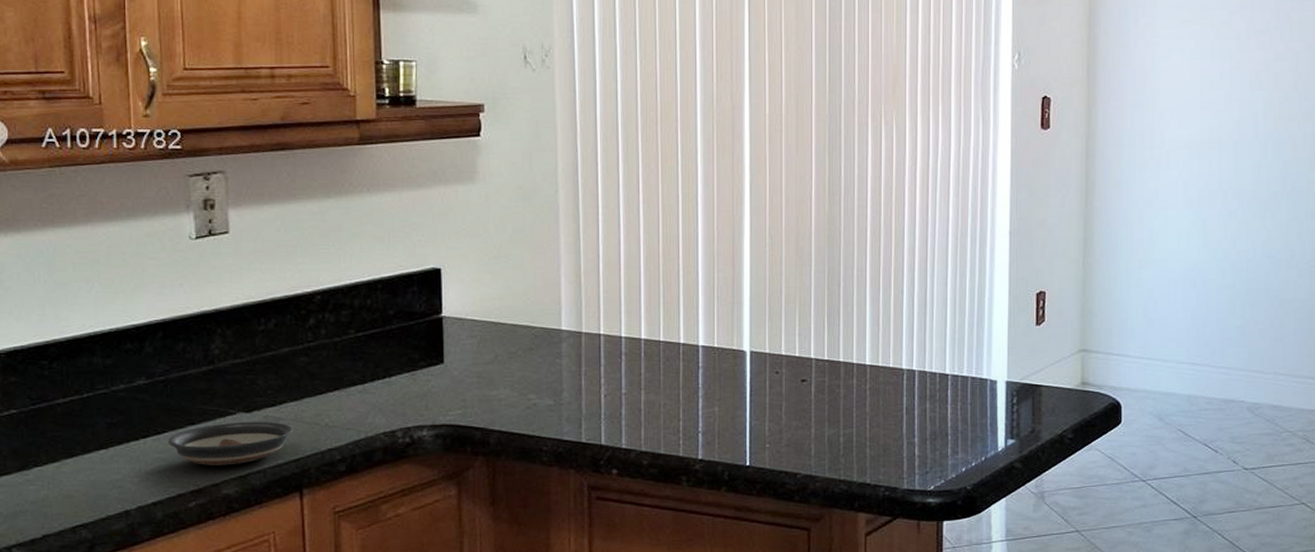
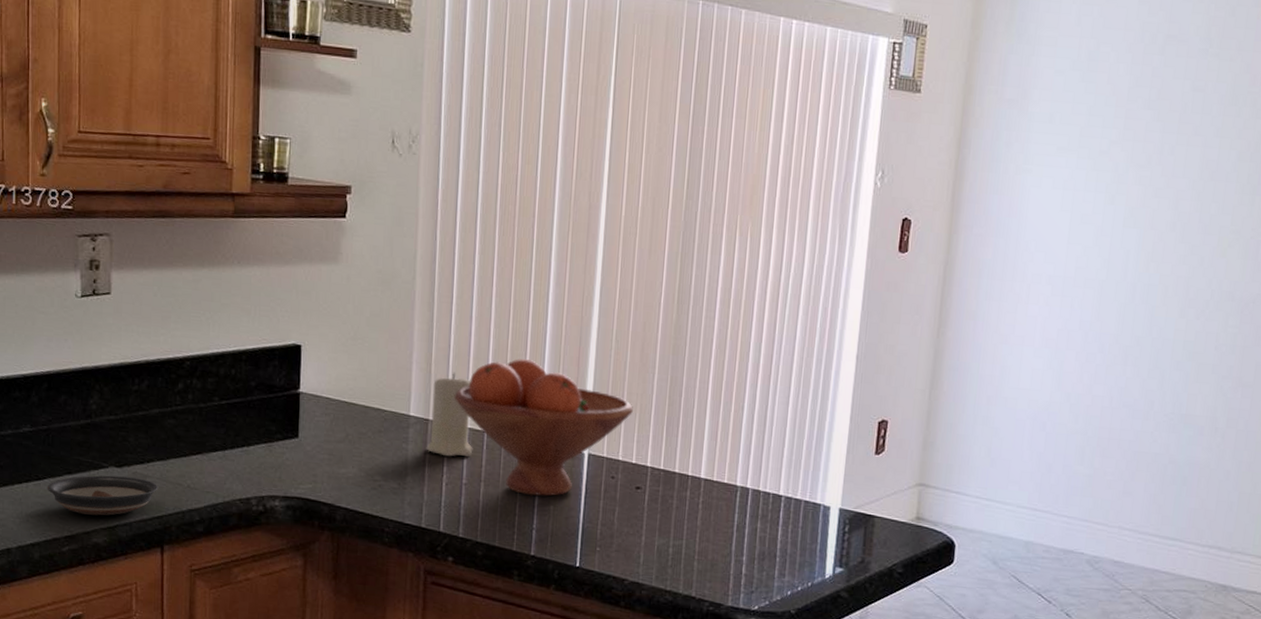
candle: none [581,282,631,368] -> present [426,372,473,457]
fruit bowl: none [607,263,792,399] -> present [454,358,633,497]

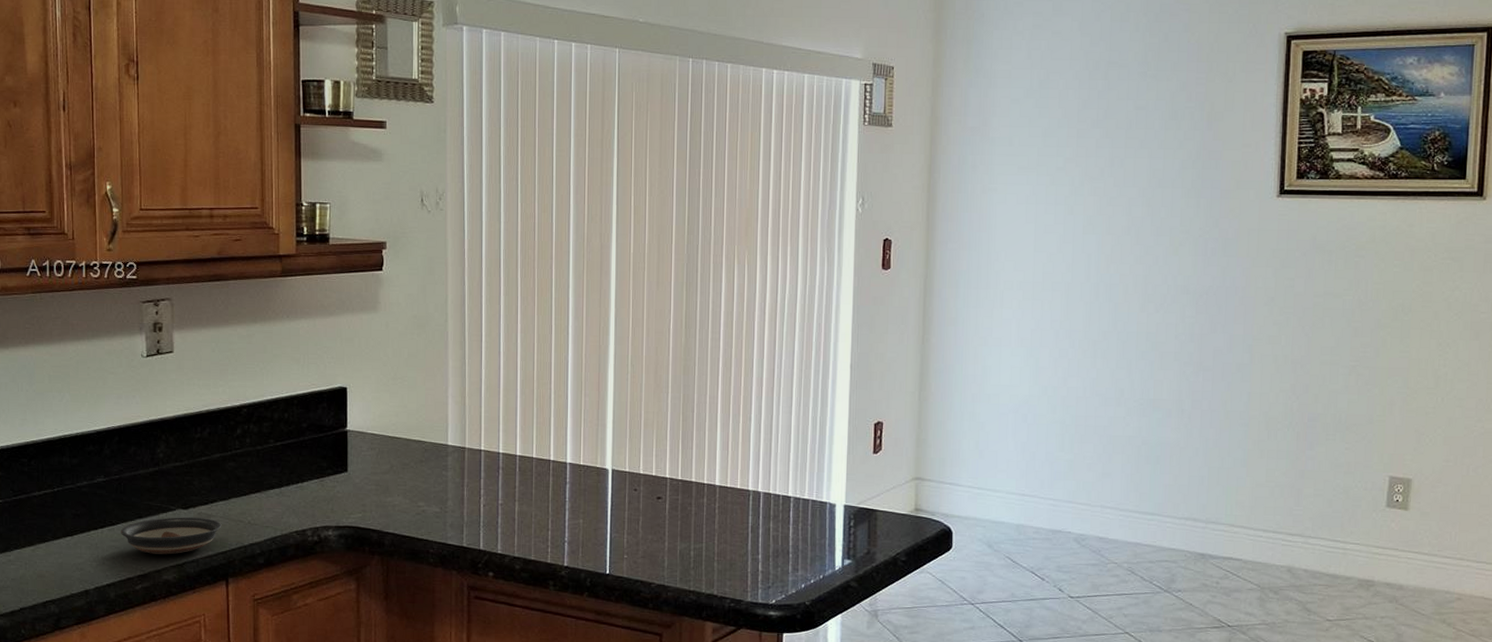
candle: present [426,372,473,457] -> none [464,403,507,480]
fruit bowl: present [454,358,633,497] -> none [487,387,650,512]

